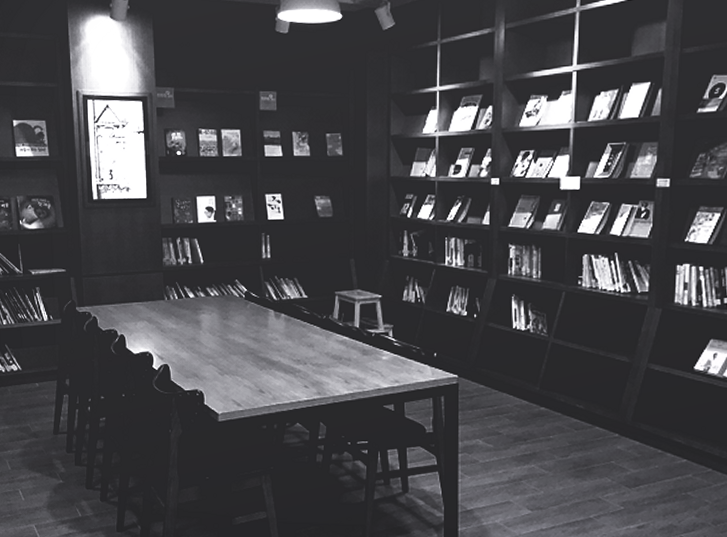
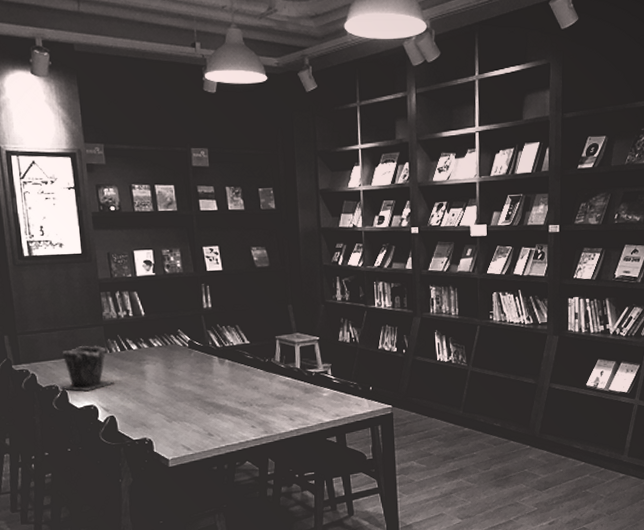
plant pot: none [120,292,171,338] -> present [61,345,115,392]

